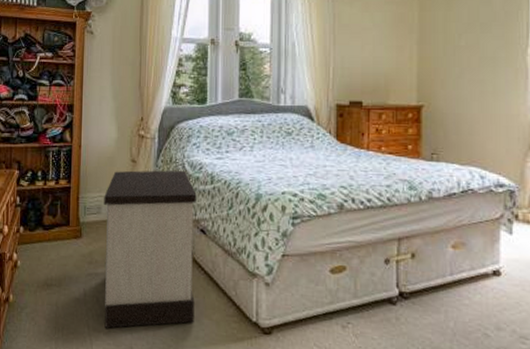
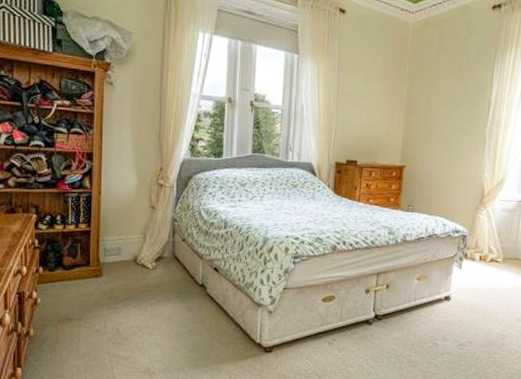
nightstand: present [104,170,197,329] -> none [124,216,211,355]

